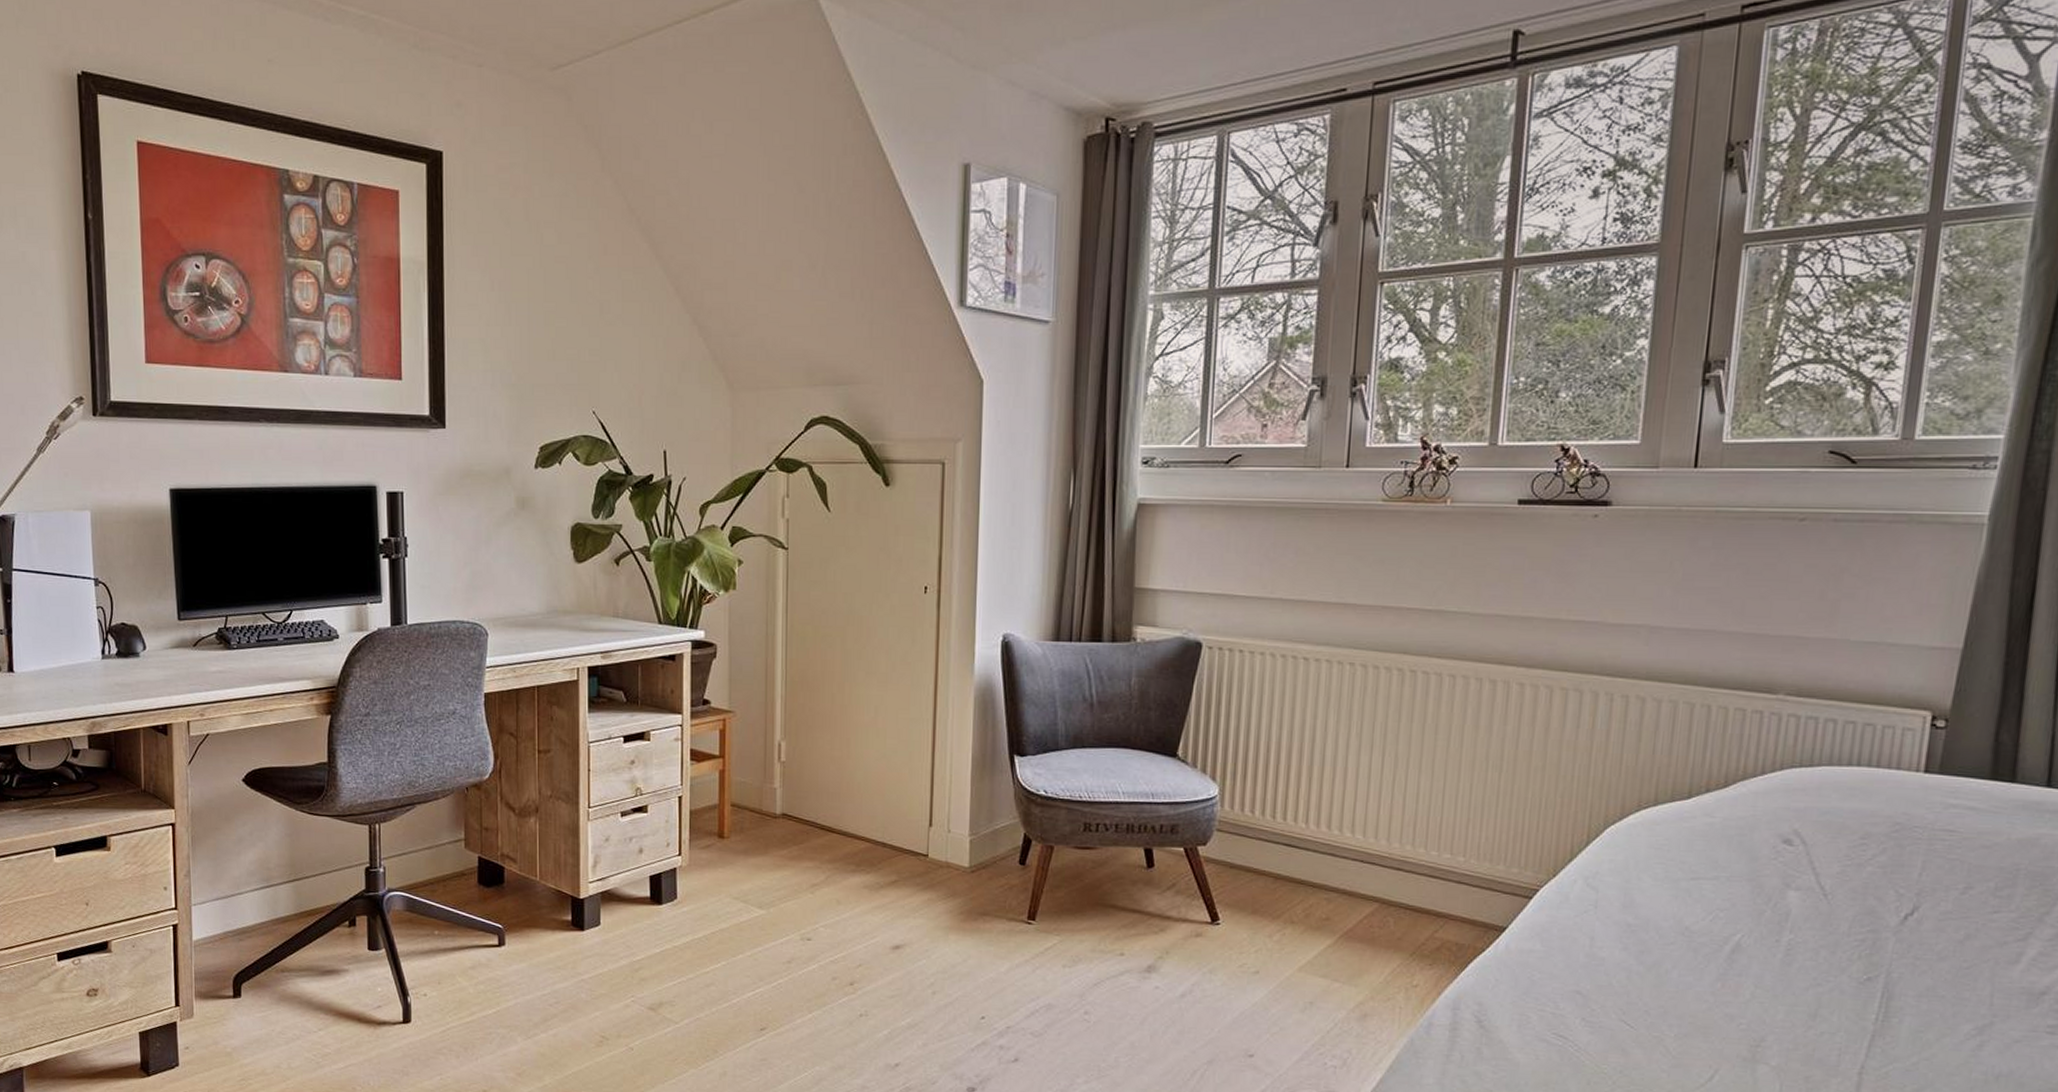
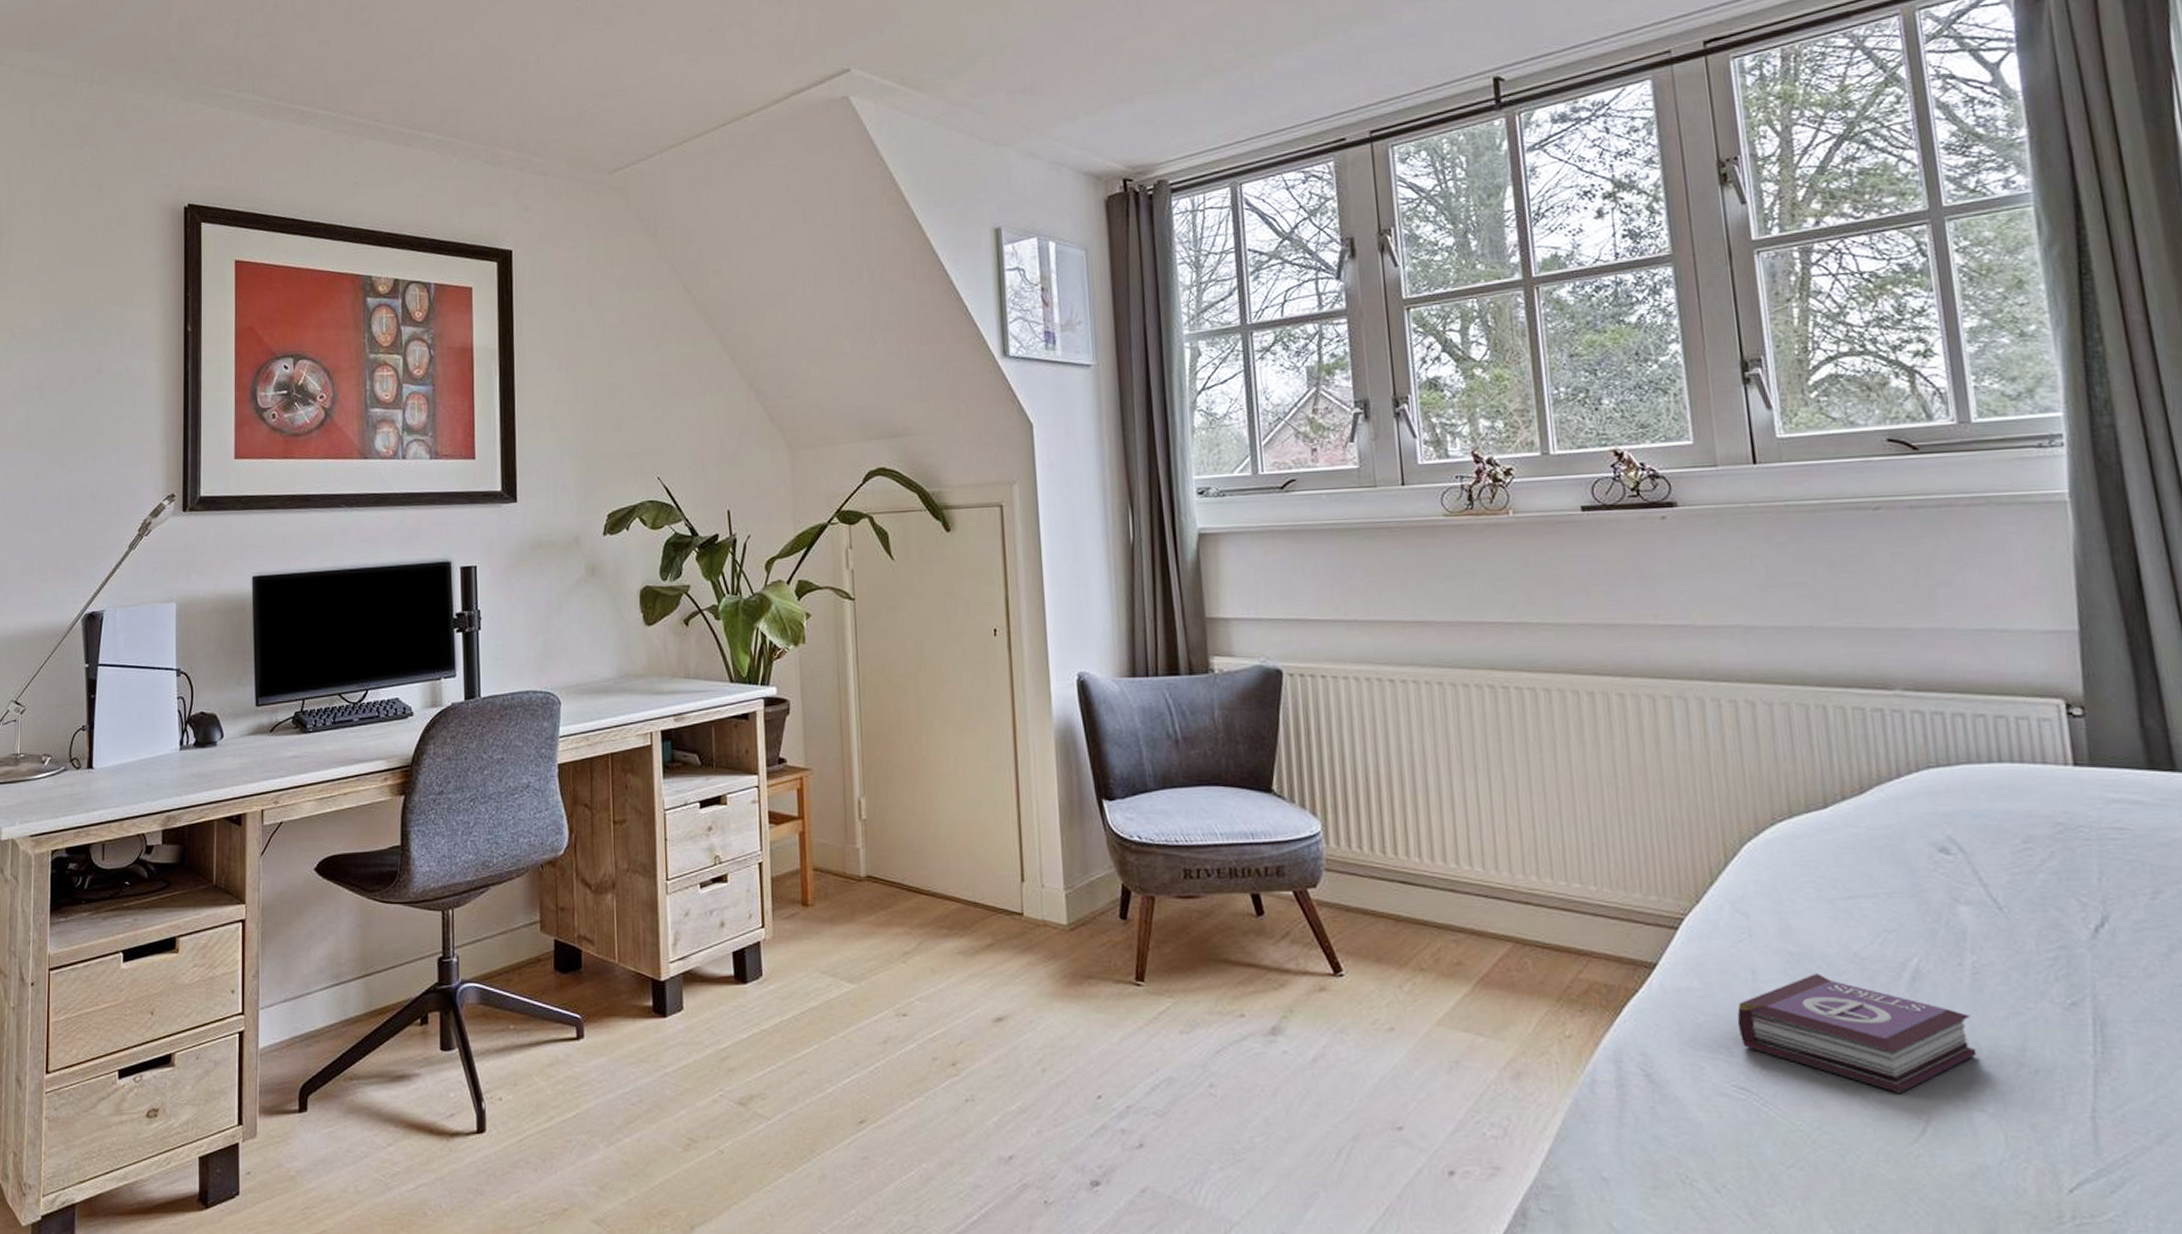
book: none [1568,943,1775,1046] -> present [1737,974,1977,1093]

